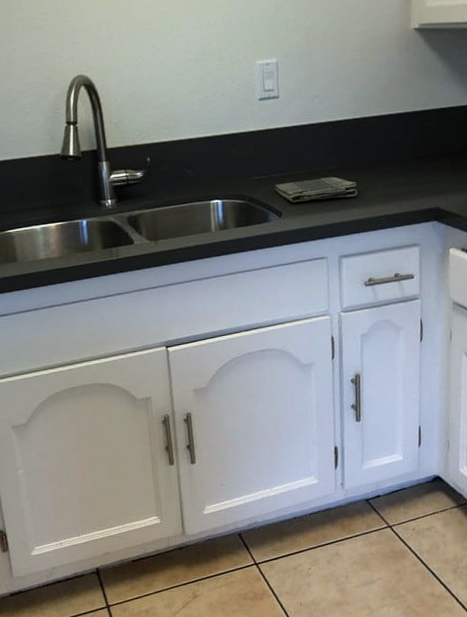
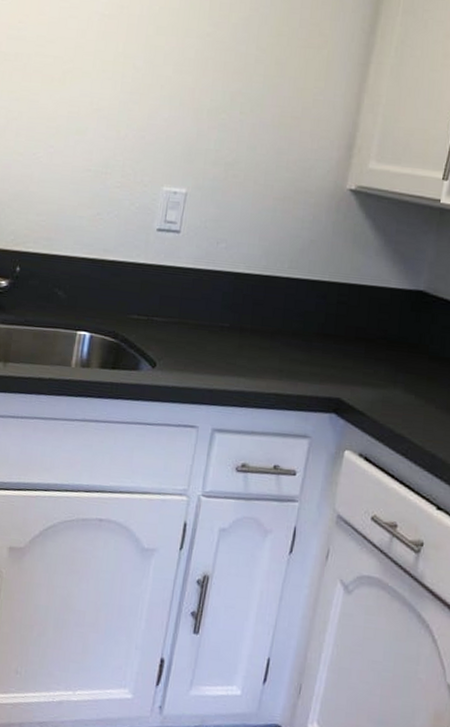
dish towel: present [274,177,358,203] -> none [153,329,250,364]

